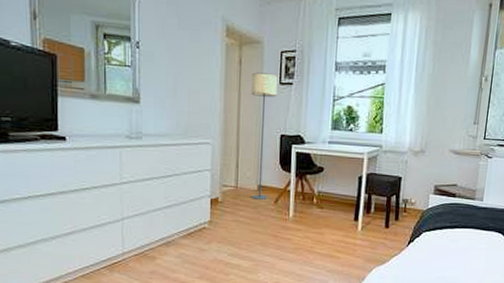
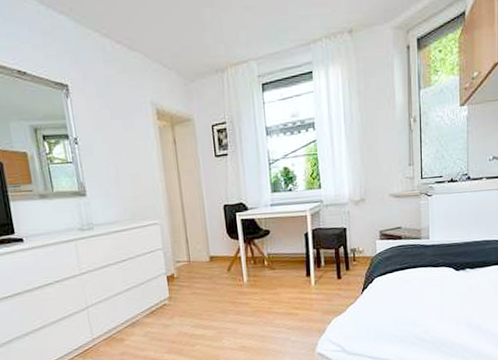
floor lamp: present [251,72,278,200] -> none [187,148,221,270]

